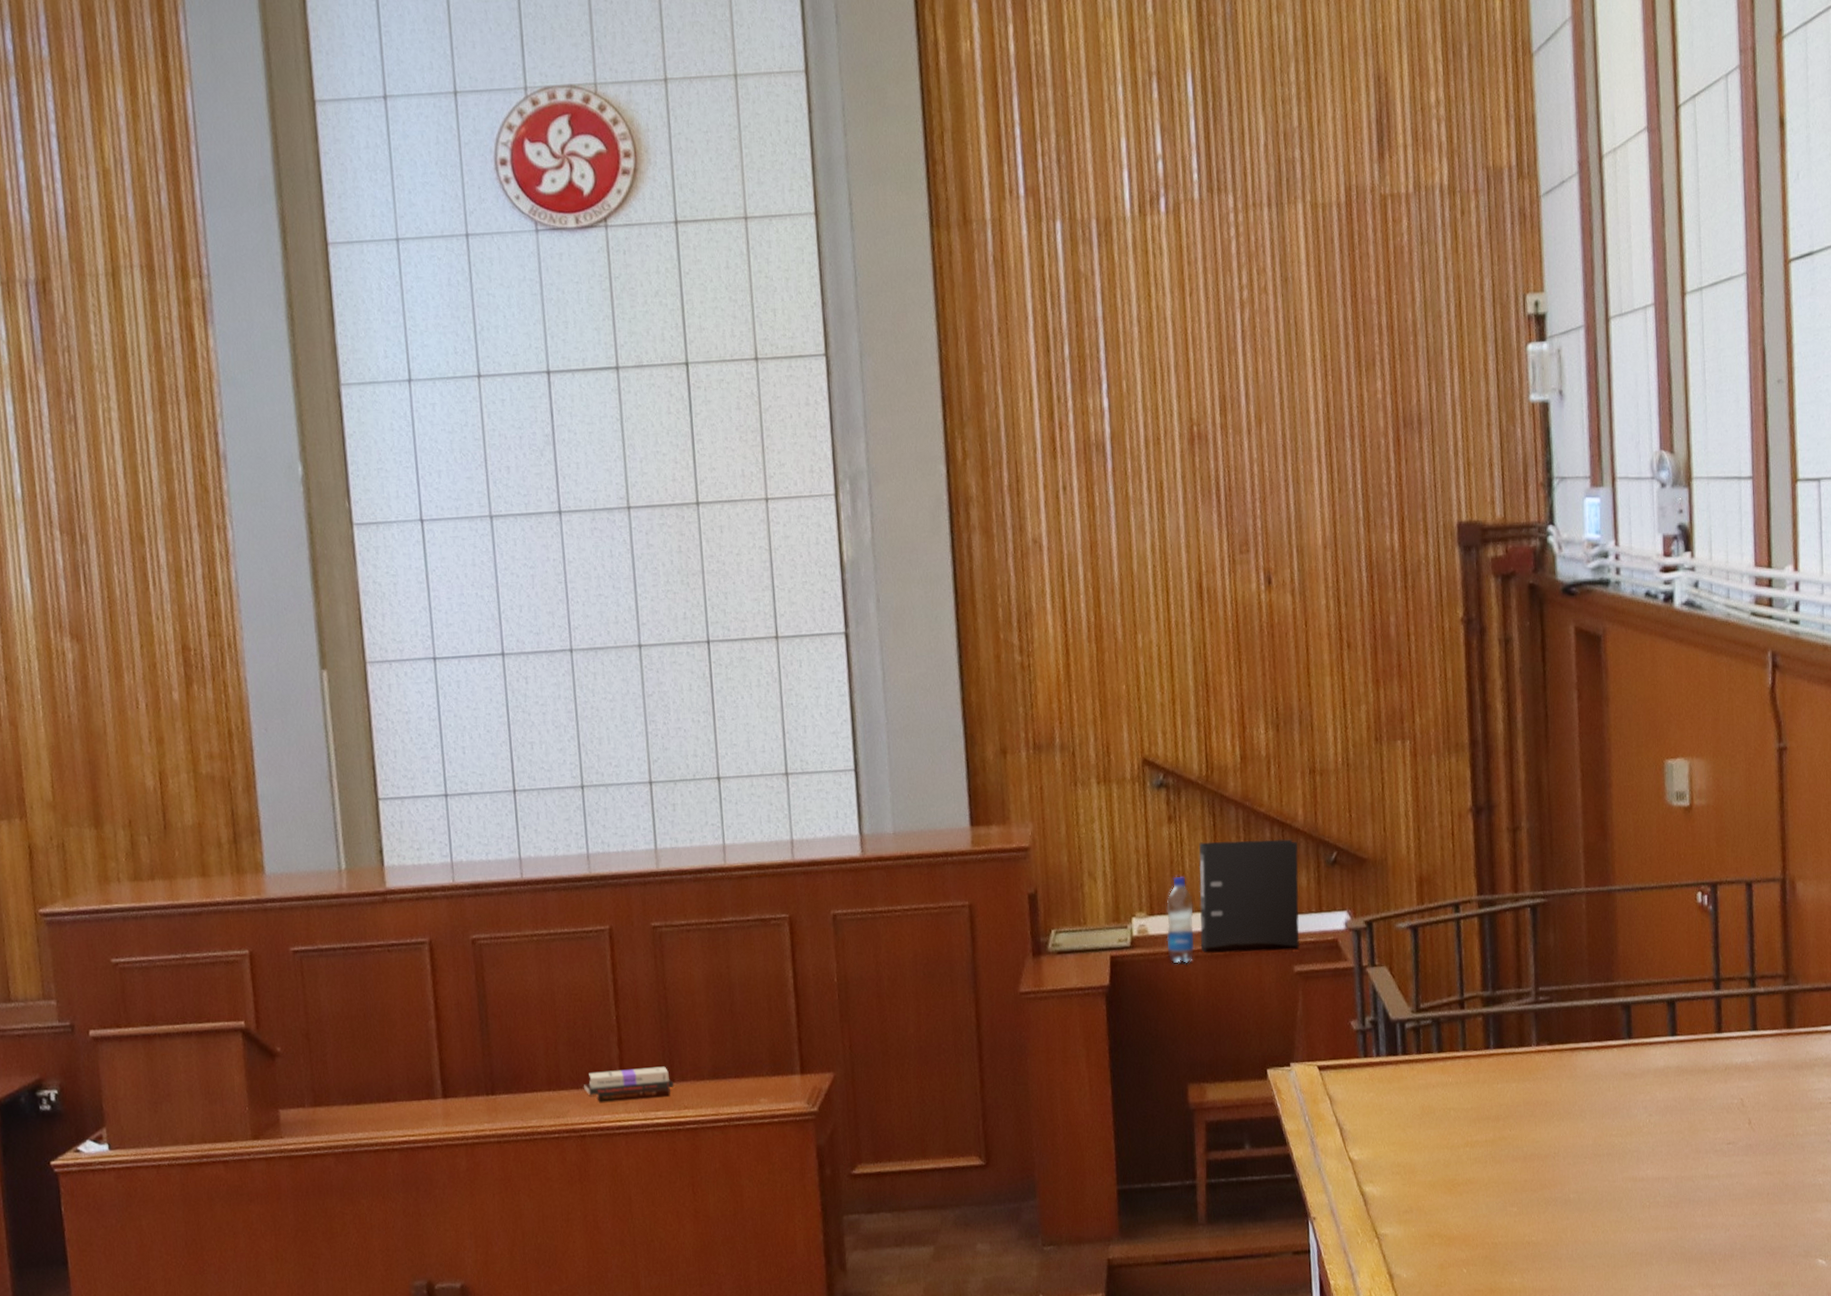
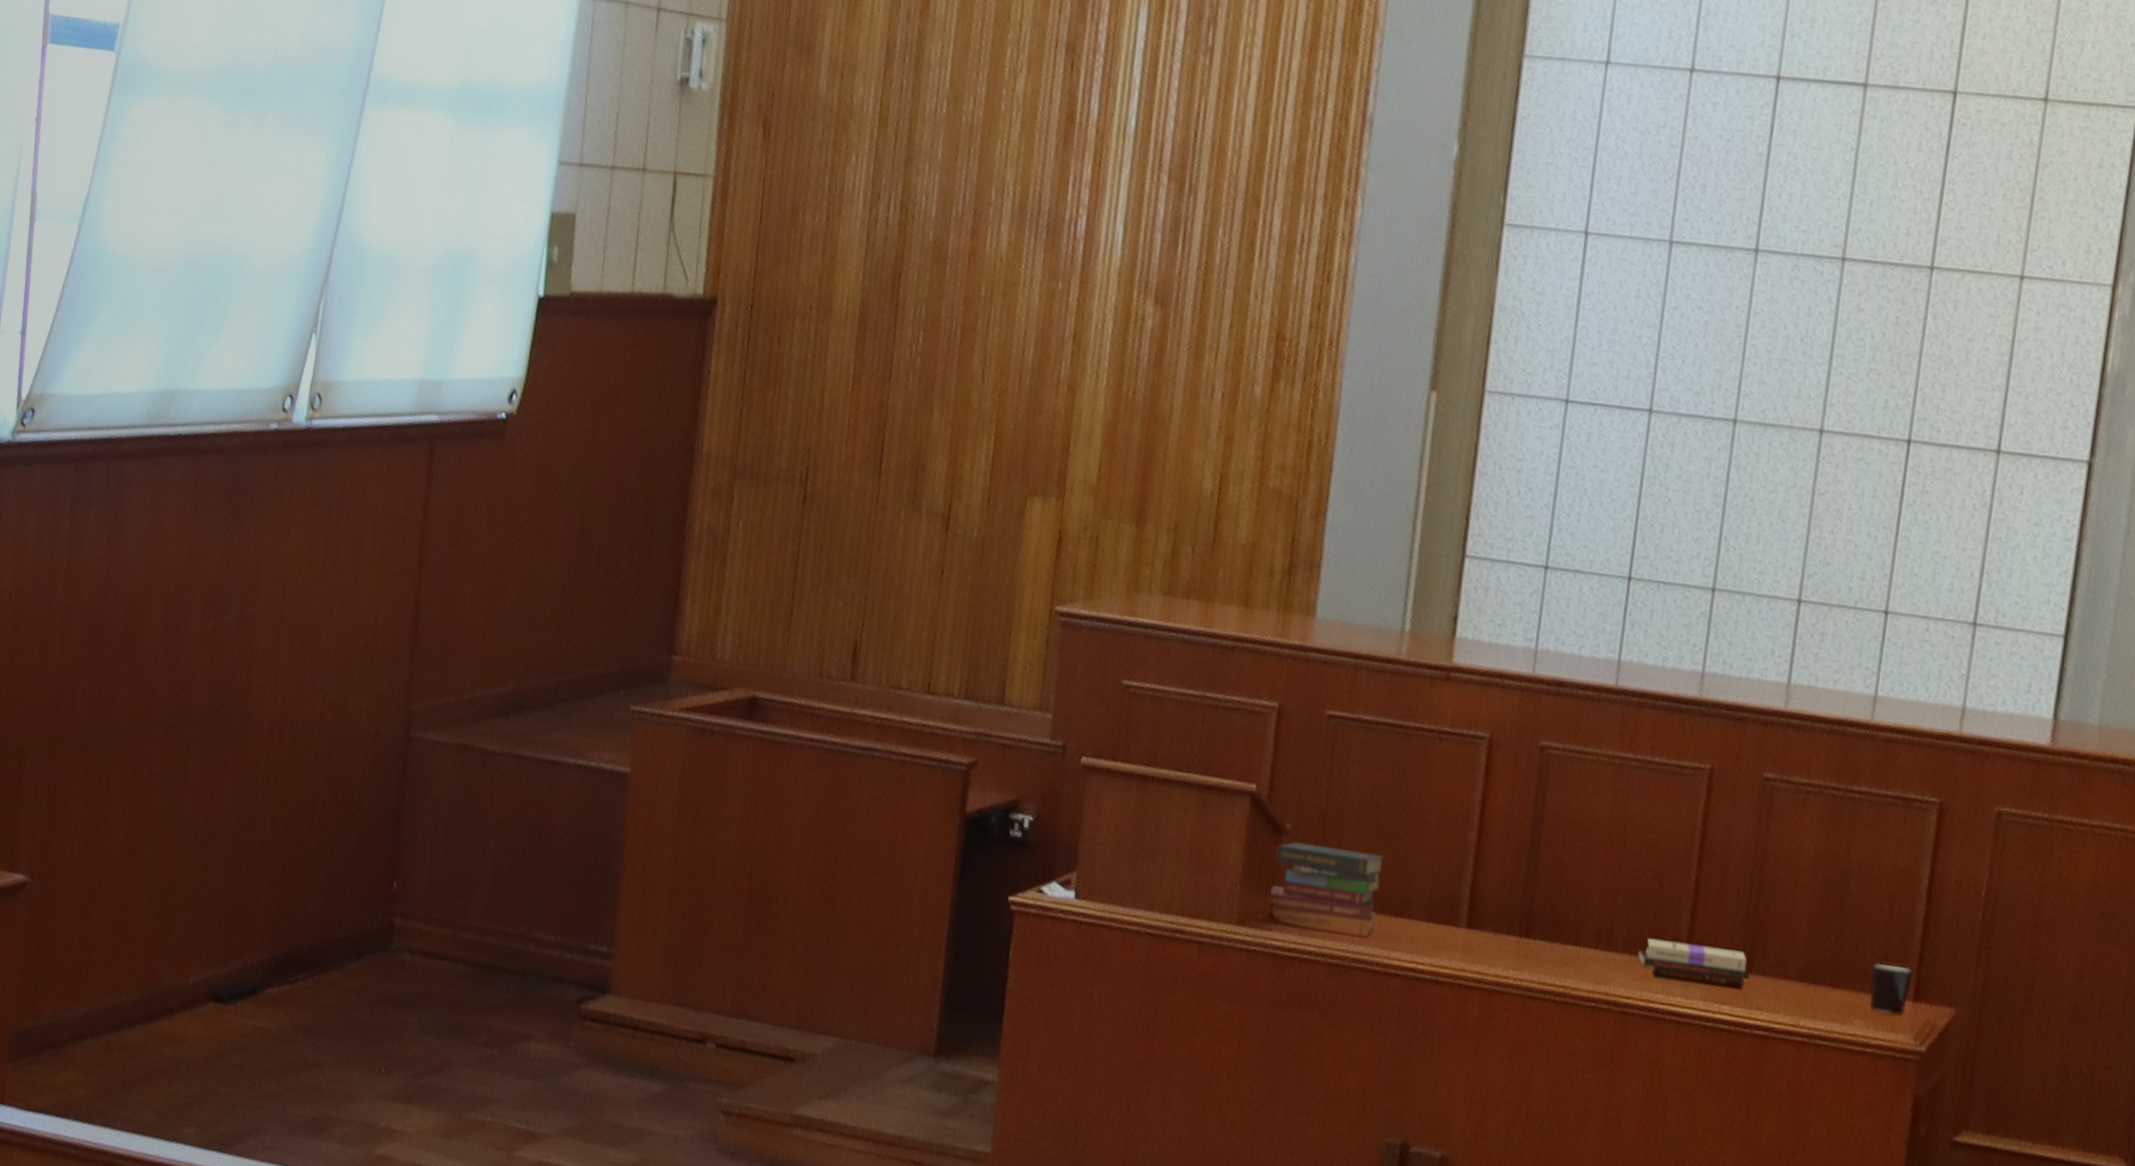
books: none [264,1055,368,1135] -> present [1251,841,1384,939]
mug: none [764,1050,797,1091] -> present [1869,962,1913,1017]

